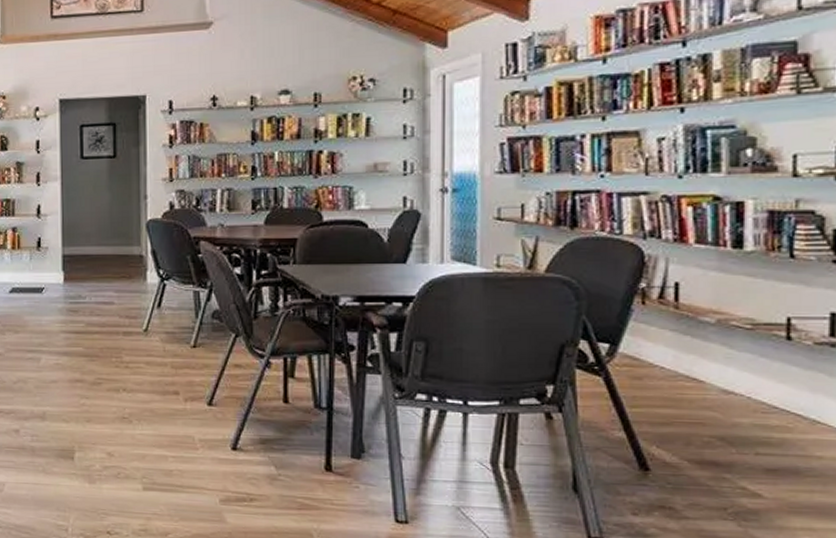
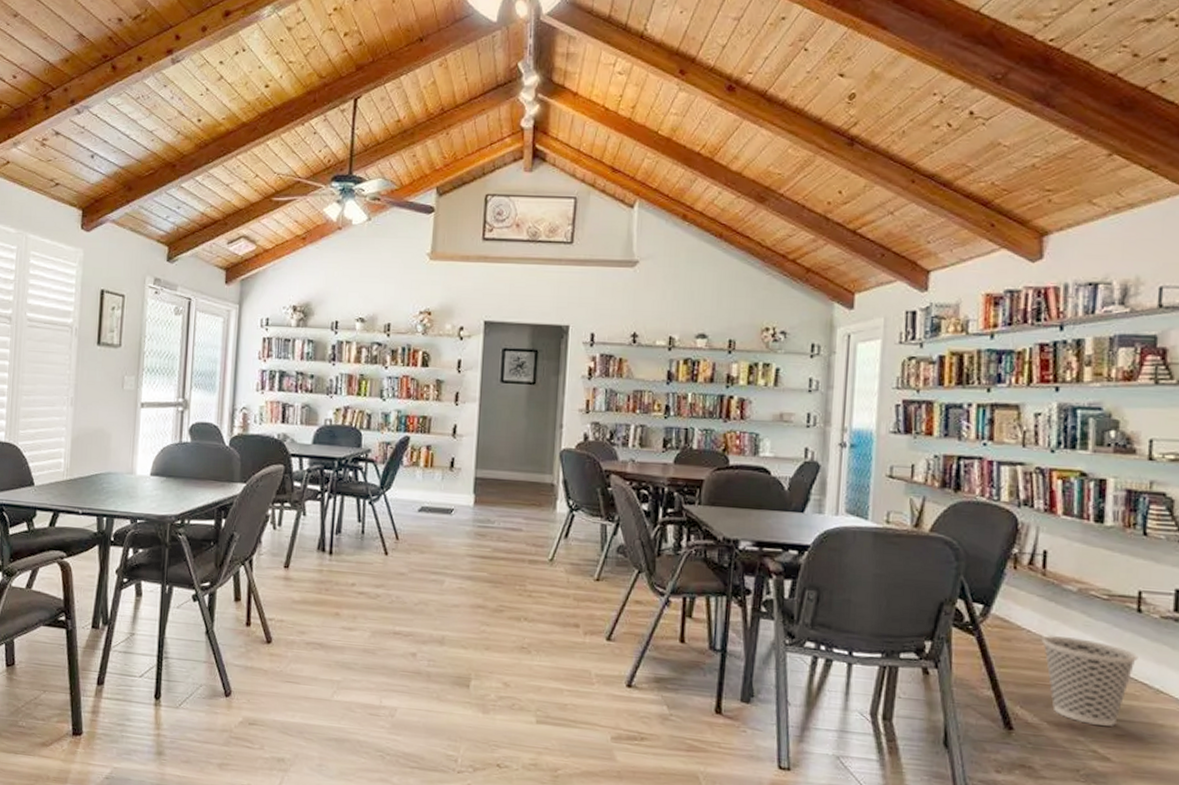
wastebasket: none [677,371,790,461] -> present [1041,635,1138,726]

